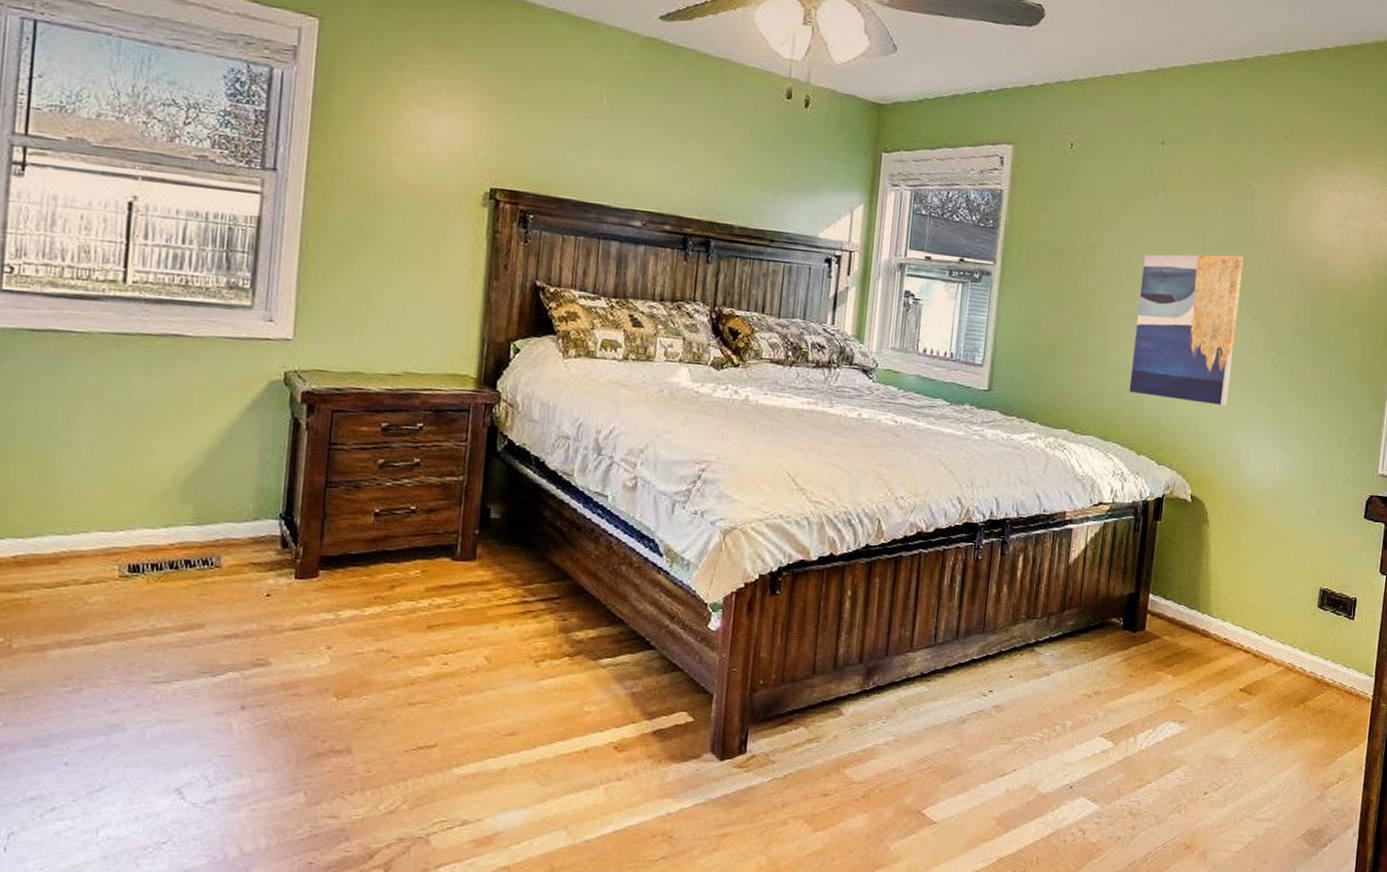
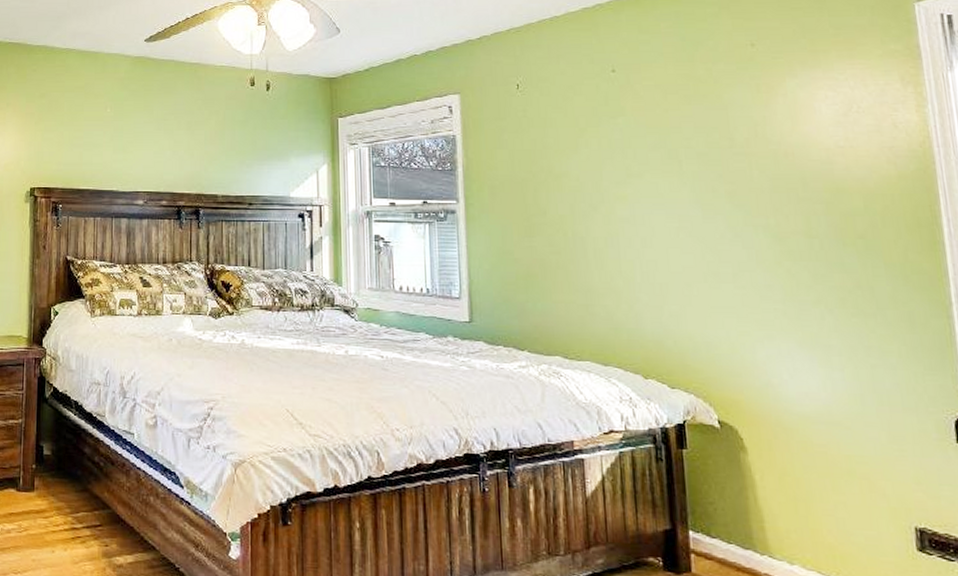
wall art: present [1129,254,1244,406] -> none [613,167,742,323]

